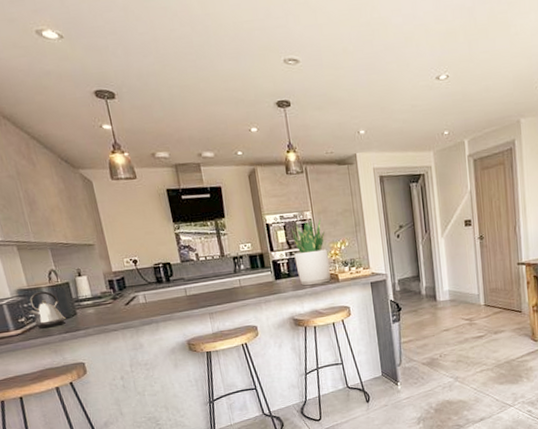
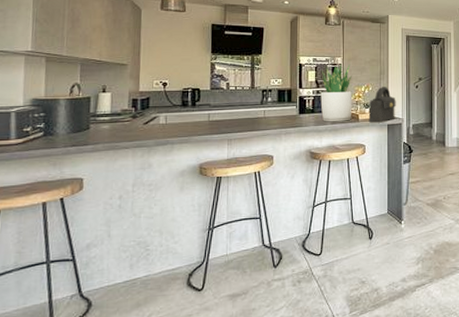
kettle: present [28,291,67,329] -> none [37,103,78,140]
handbag: none [348,240,378,282] -> present [368,87,396,123]

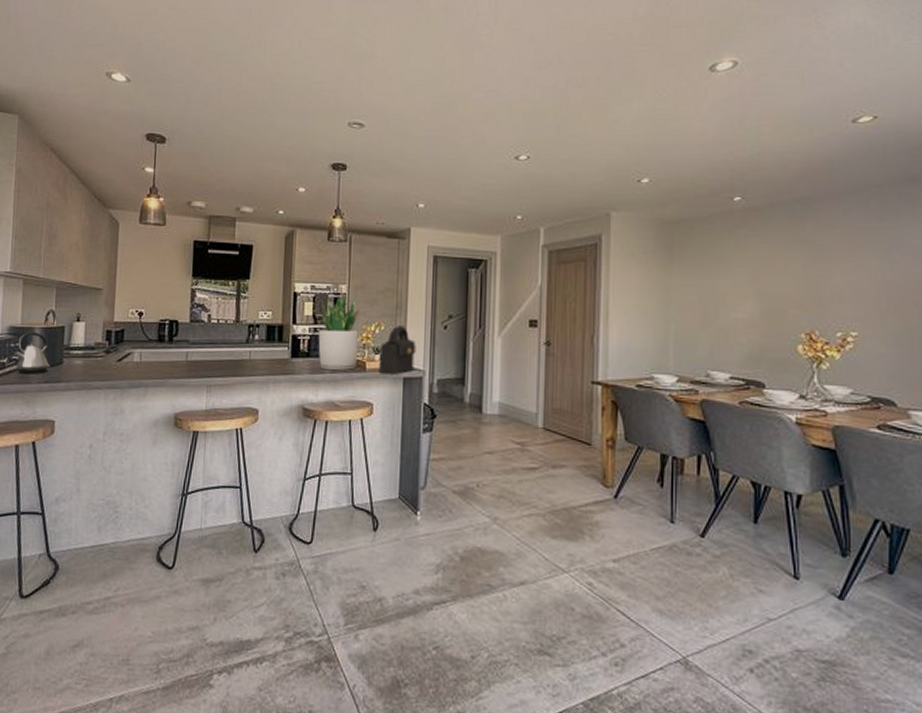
kettle: none [37,103,78,140] -> present [13,332,51,375]

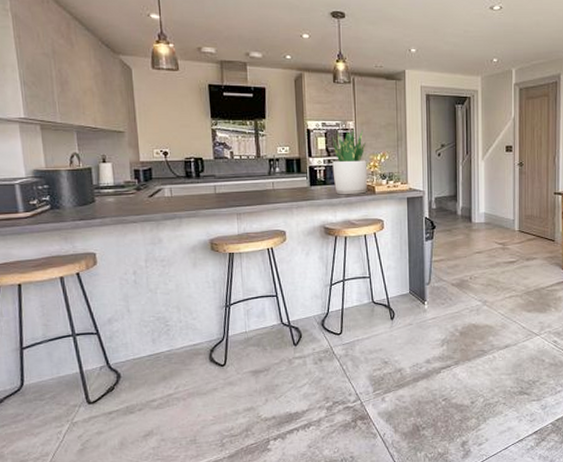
kettle: present [13,332,51,375] -> none [42,175,83,213]
handbag: present [378,326,416,375] -> none [386,155,416,196]

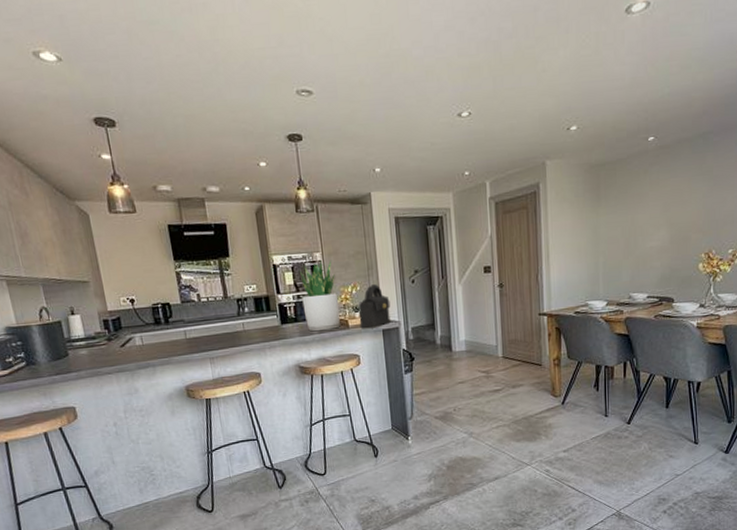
handbag: none [386,155,416,196] -> present [359,284,391,329]

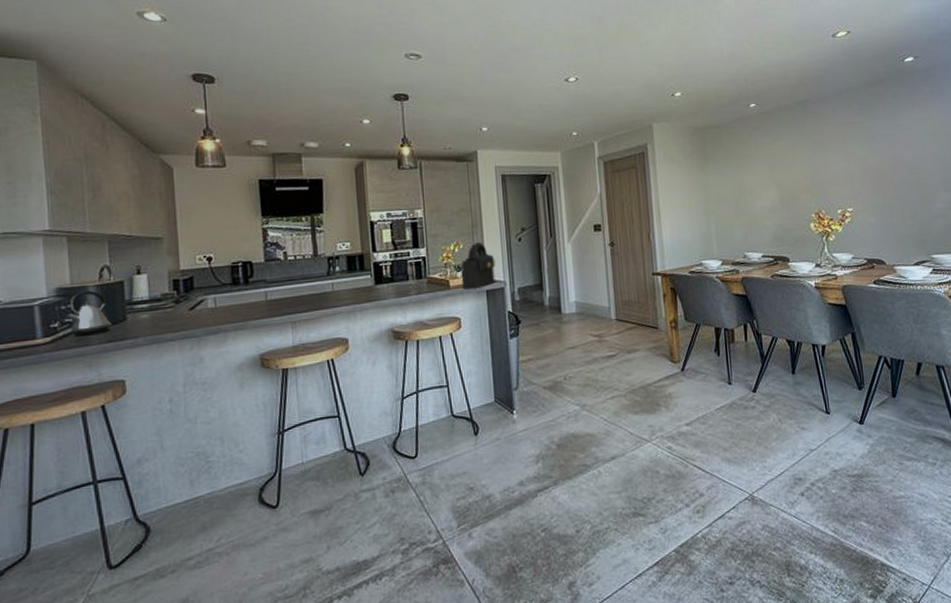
kettle: none [17,330,58,370] -> present [65,291,113,337]
planter: present [300,259,340,332] -> none [399,217,441,293]

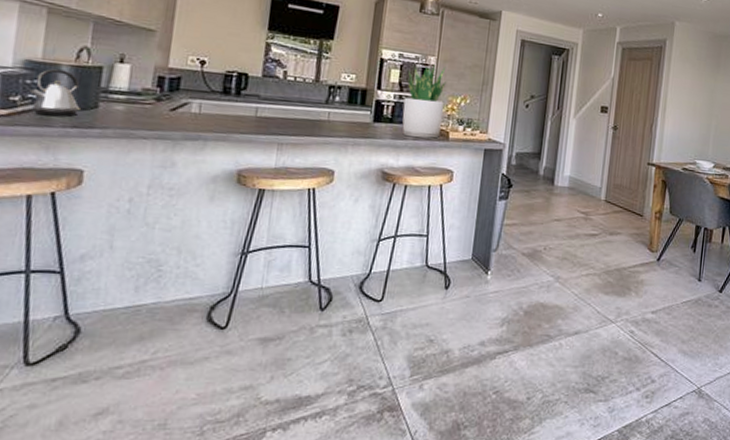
planter: none [399,217,441,293] -> present [402,65,446,139]
handbag: present [461,242,495,290] -> none [461,100,499,146]

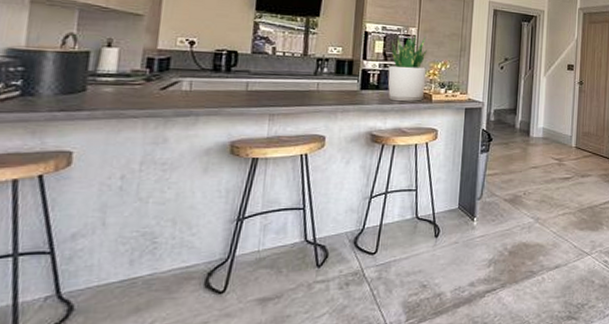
kettle: present [29,69,82,118] -> none [12,56,69,102]

